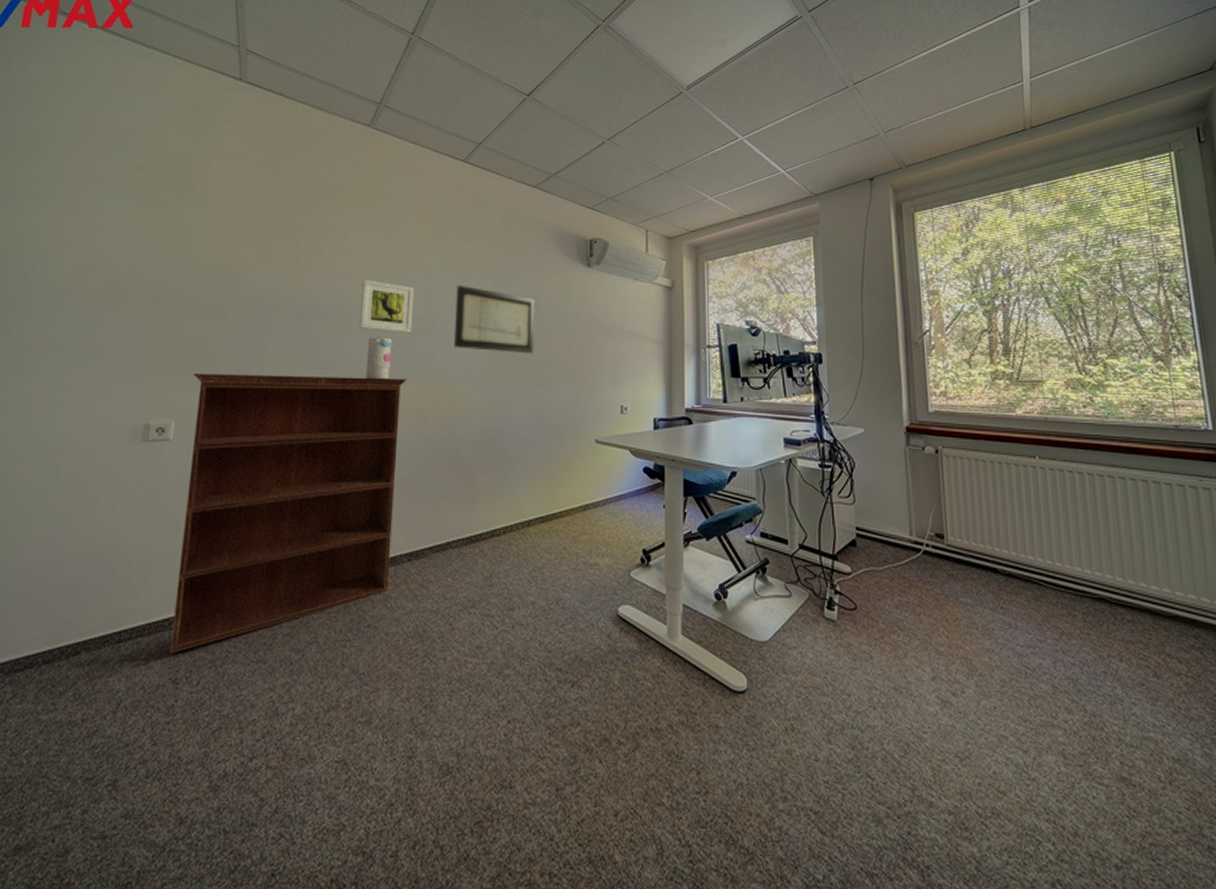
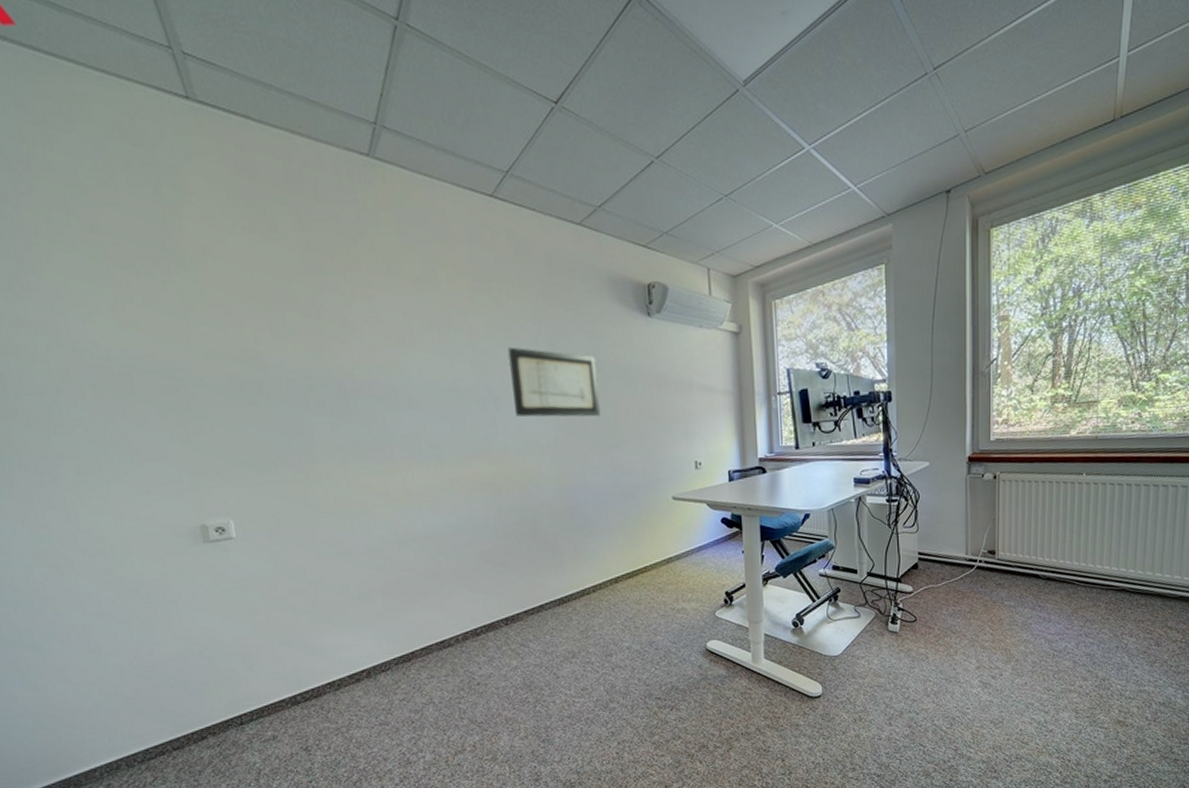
bookcase: present [170,372,407,654] -> none [238,454,492,728]
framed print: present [360,280,414,333] -> none [402,348,468,406]
decorative vase: present [365,336,393,380] -> none [421,410,453,457]

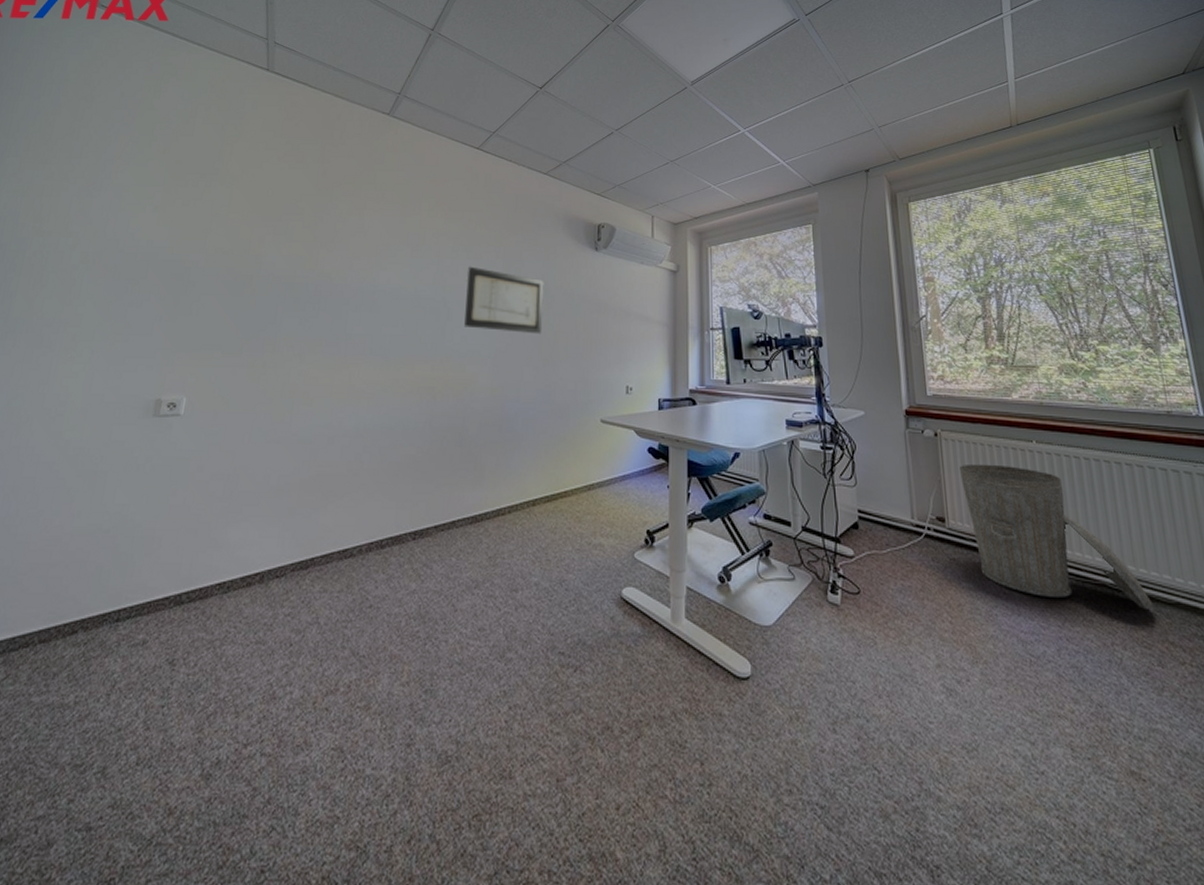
trash can: none [1013,498,1160,605] -> present [960,463,1152,609]

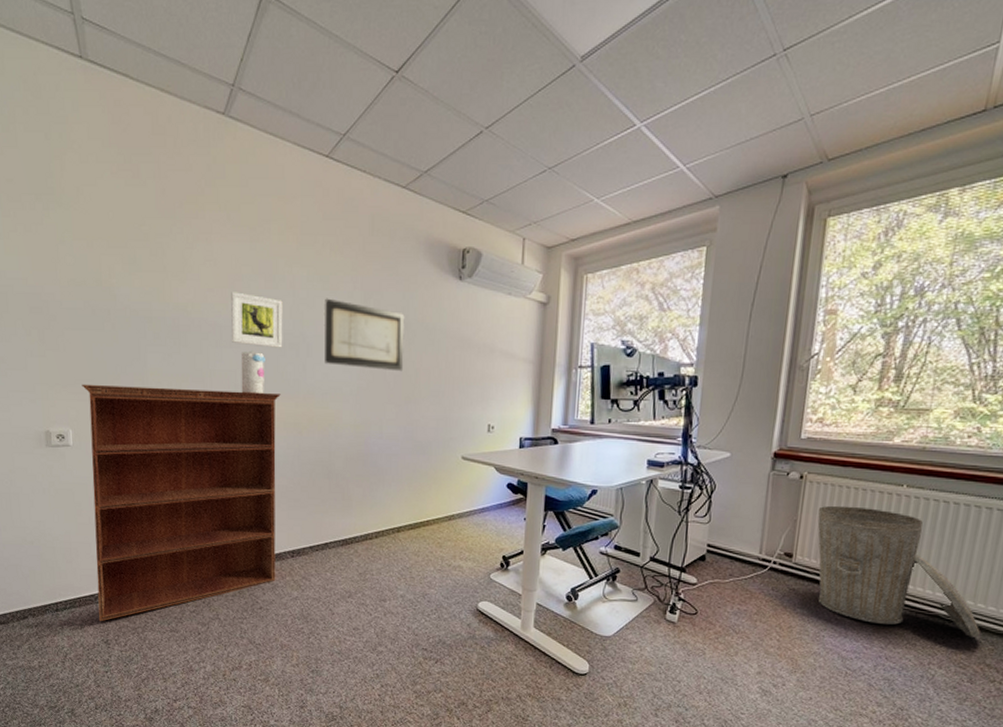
bookcase: none [169,349,417,634] -> present [82,384,281,622]
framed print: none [373,260,427,313] -> present [231,292,283,348]
decorative vase: none [376,315,405,358] -> present [240,350,265,395]

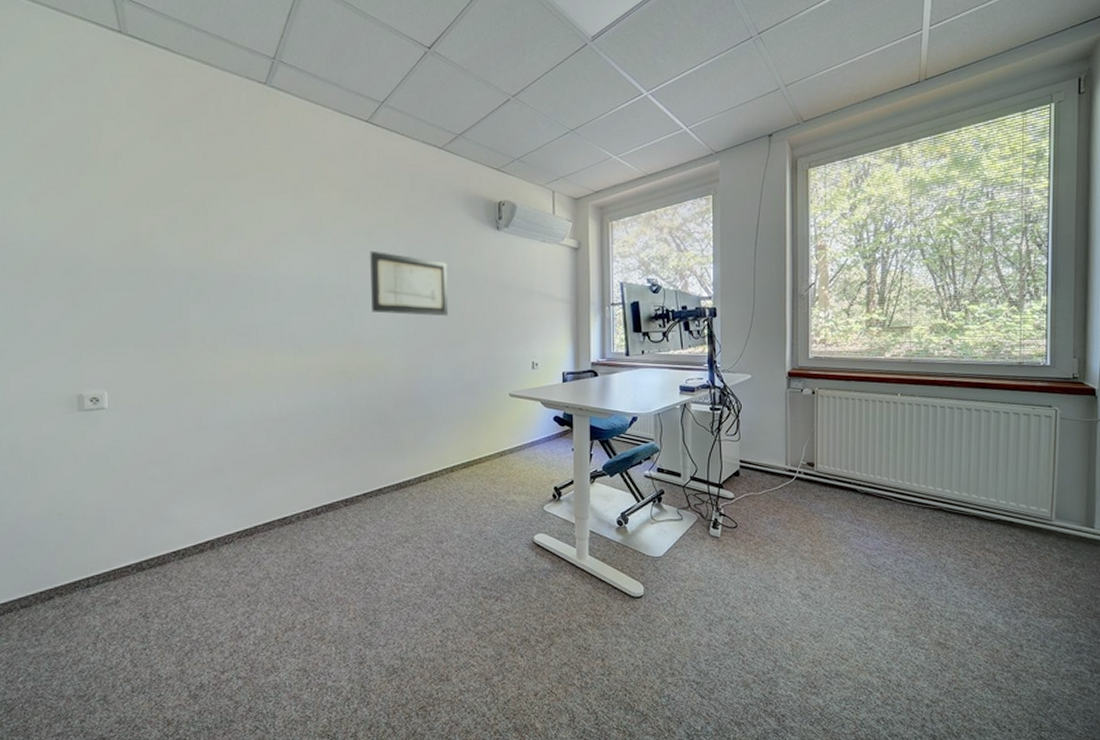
bookcase: present [82,384,281,622] -> none [118,343,329,594]
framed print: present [231,292,283,348] -> none [276,247,330,300]
decorative vase: present [240,350,265,395] -> none [287,303,312,346]
trash can: present [817,505,980,637] -> none [831,415,977,526]

